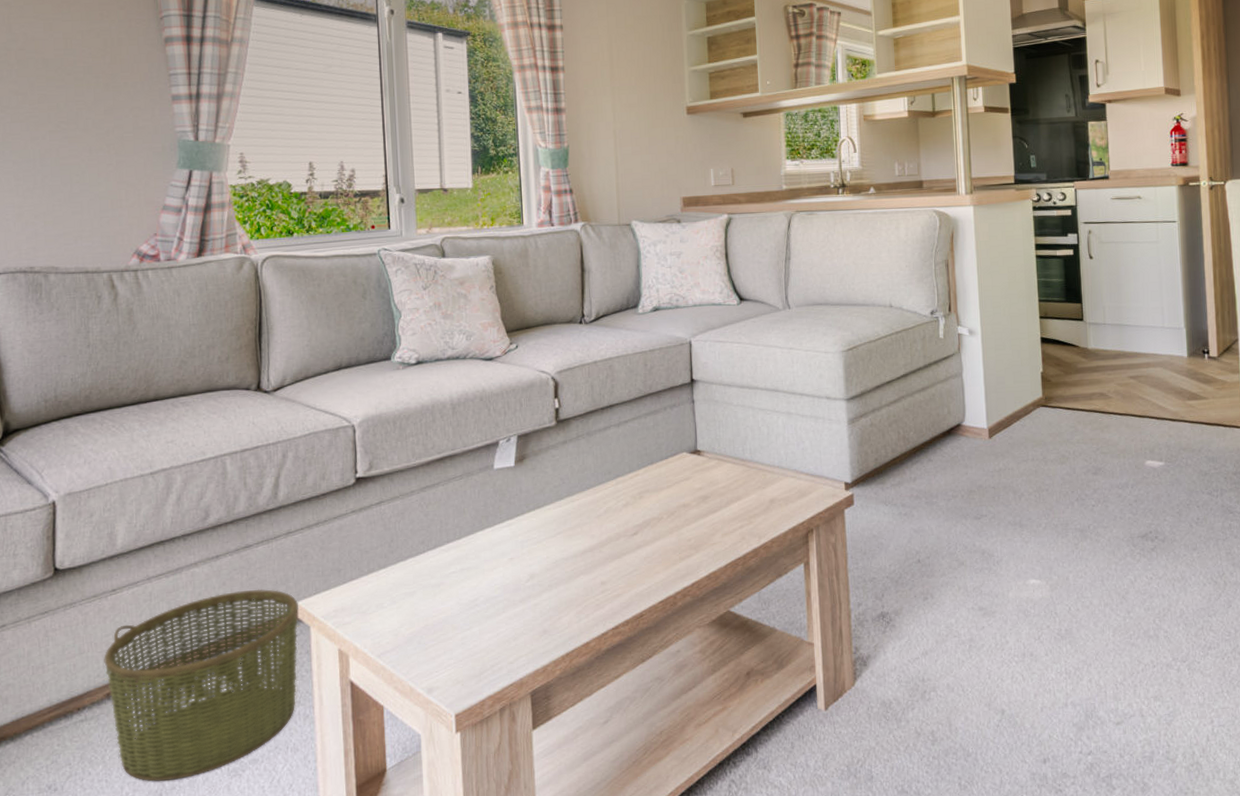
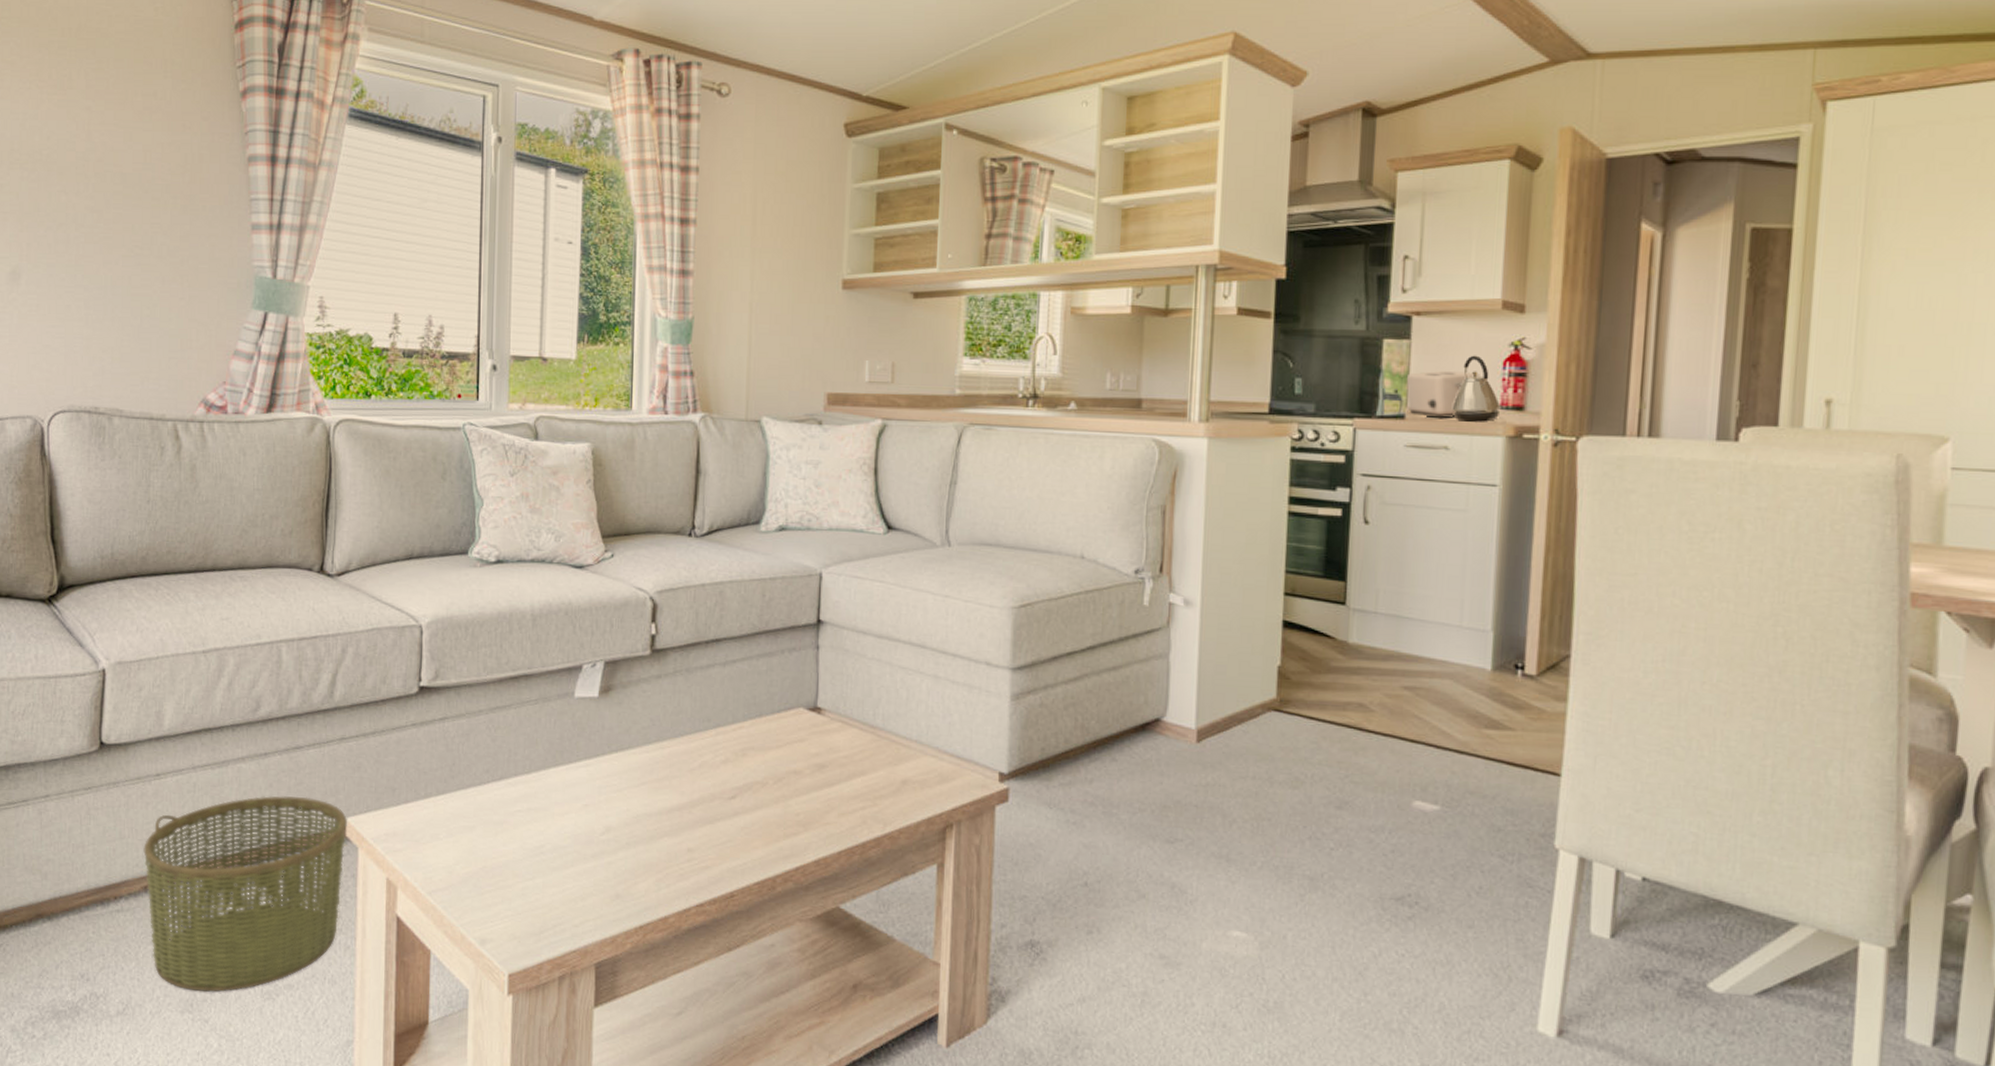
toaster: none [1107,141,1156,176] -> present [1406,370,1480,418]
kettle: none [1140,128,1173,177] -> present [1451,355,1501,422]

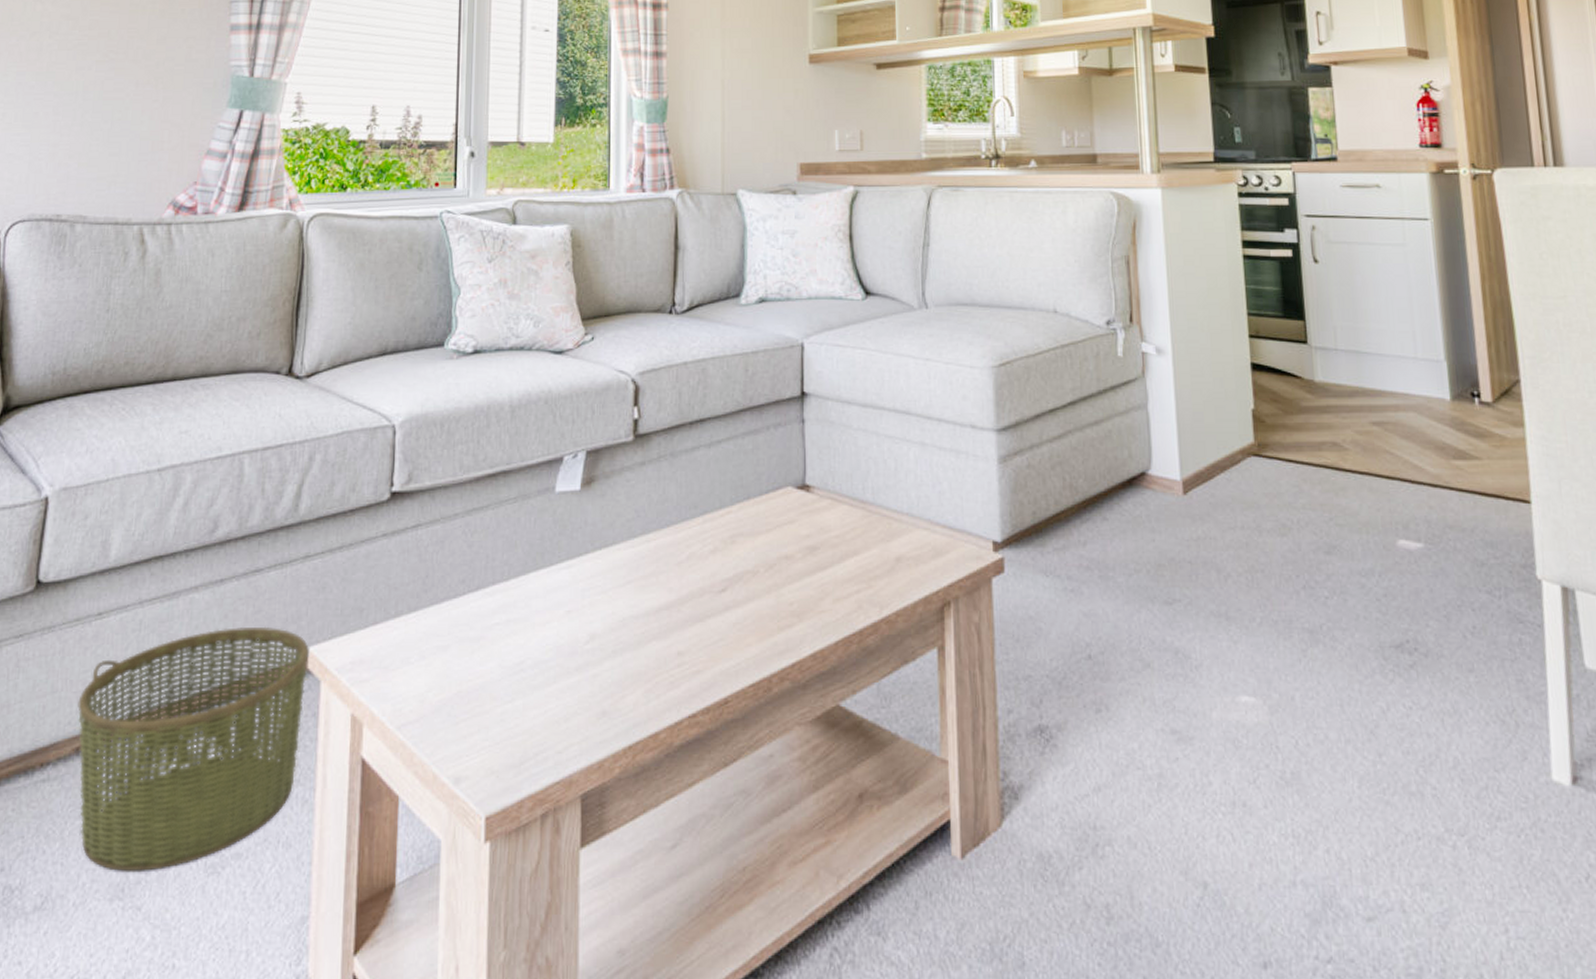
toaster: present [1406,370,1480,418] -> none [1334,114,1398,158]
kettle: present [1451,355,1501,422] -> none [1377,99,1421,161]

